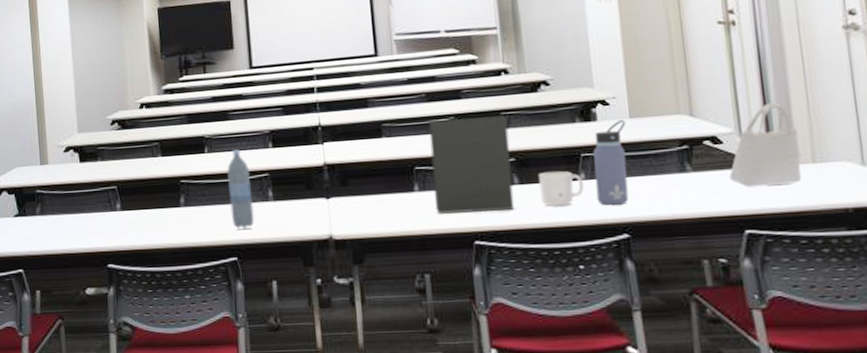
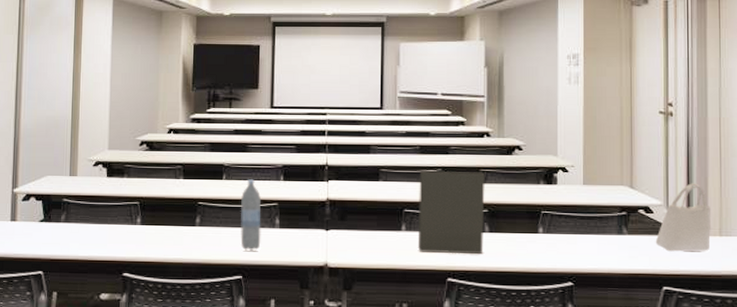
mug: present [538,171,584,207] -> none [505,223,541,254]
water bottle: present [593,119,629,205] -> none [550,185,579,257]

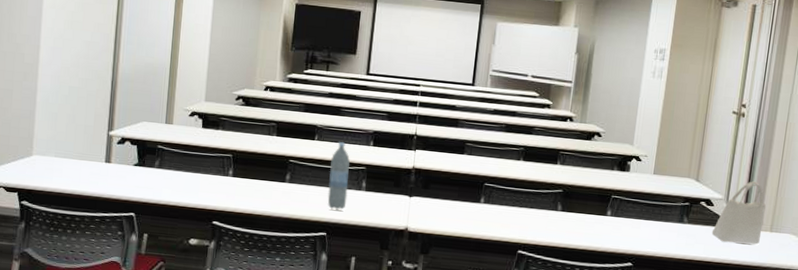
binder: present [417,170,486,254] -> none [493,148,565,230]

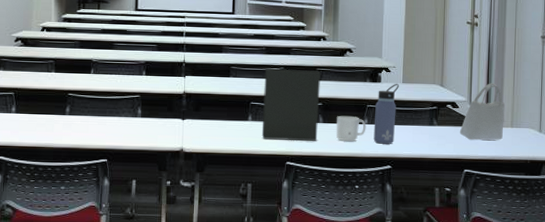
water bottle: present [327,142,350,211] -> none [106,74,125,137]
binder: none [493,148,565,230] -> present [261,68,322,141]
mug: none [574,205,609,234] -> present [336,115,366,142]
water bottle: none [615,174,650,240] -> present [373,83,399,144]

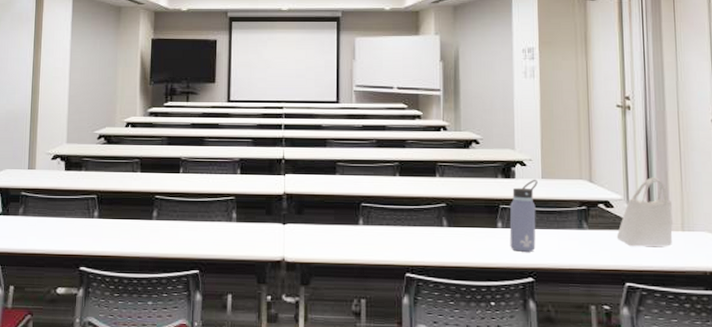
binder: present [261,68,322,141] -> none [375,164,443,249]
mug: present [336,115,366,142] -> none [463,218,501,249]

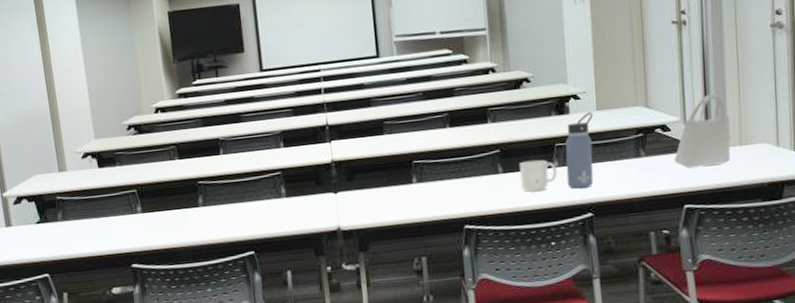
mug: none [463,218,501,249] -> present [519,160,557,192]

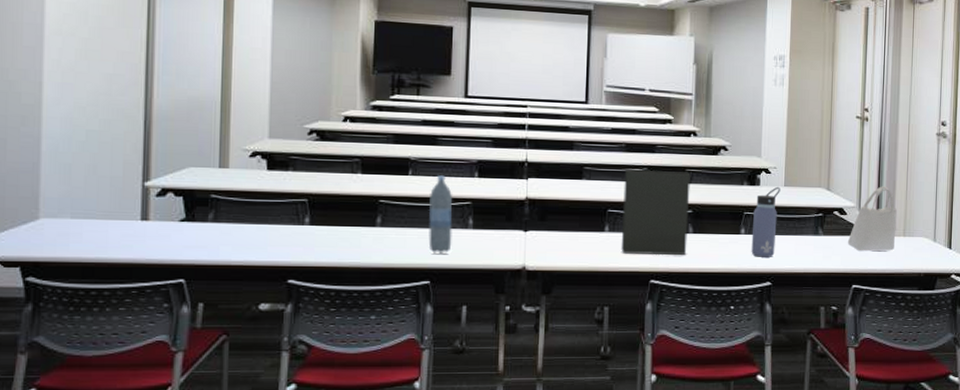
water bottle: none [242,150,269,225] -> present [428,175,453,254]
binder: none [425,111,499,203] -> present [621,169,692,256]
mug: present [519,160,557,192] -> none [708,224,743,255]

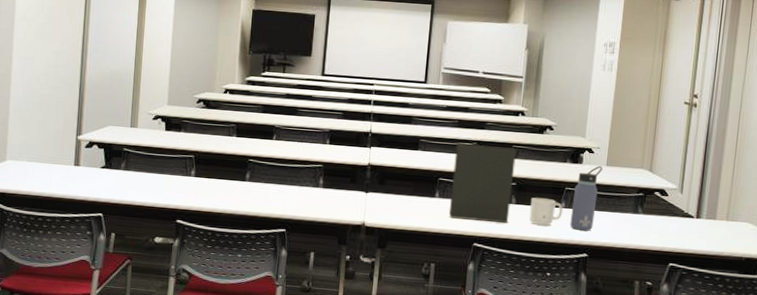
water bottle: present [428,175,453,254] -> none [286,141,307,207]
mug: none [708,224,743,255] -> present [529,197,563,226]
handbag: present [847,186,897,252] -> none [666,170,721,234]

